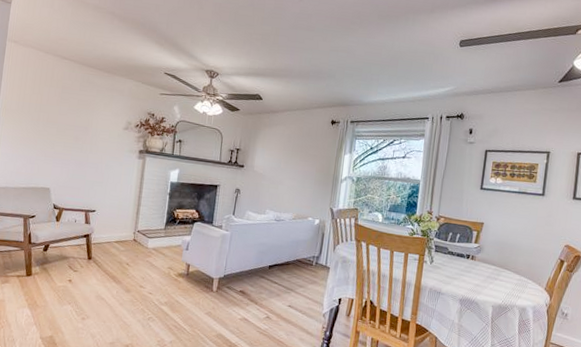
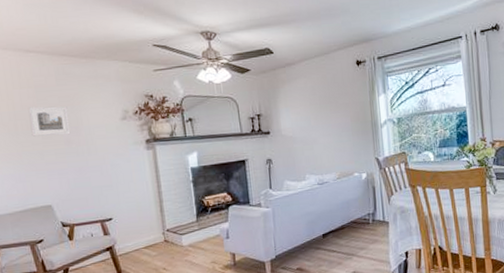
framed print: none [49,103,83,133] -> present [28,106,71,137]

